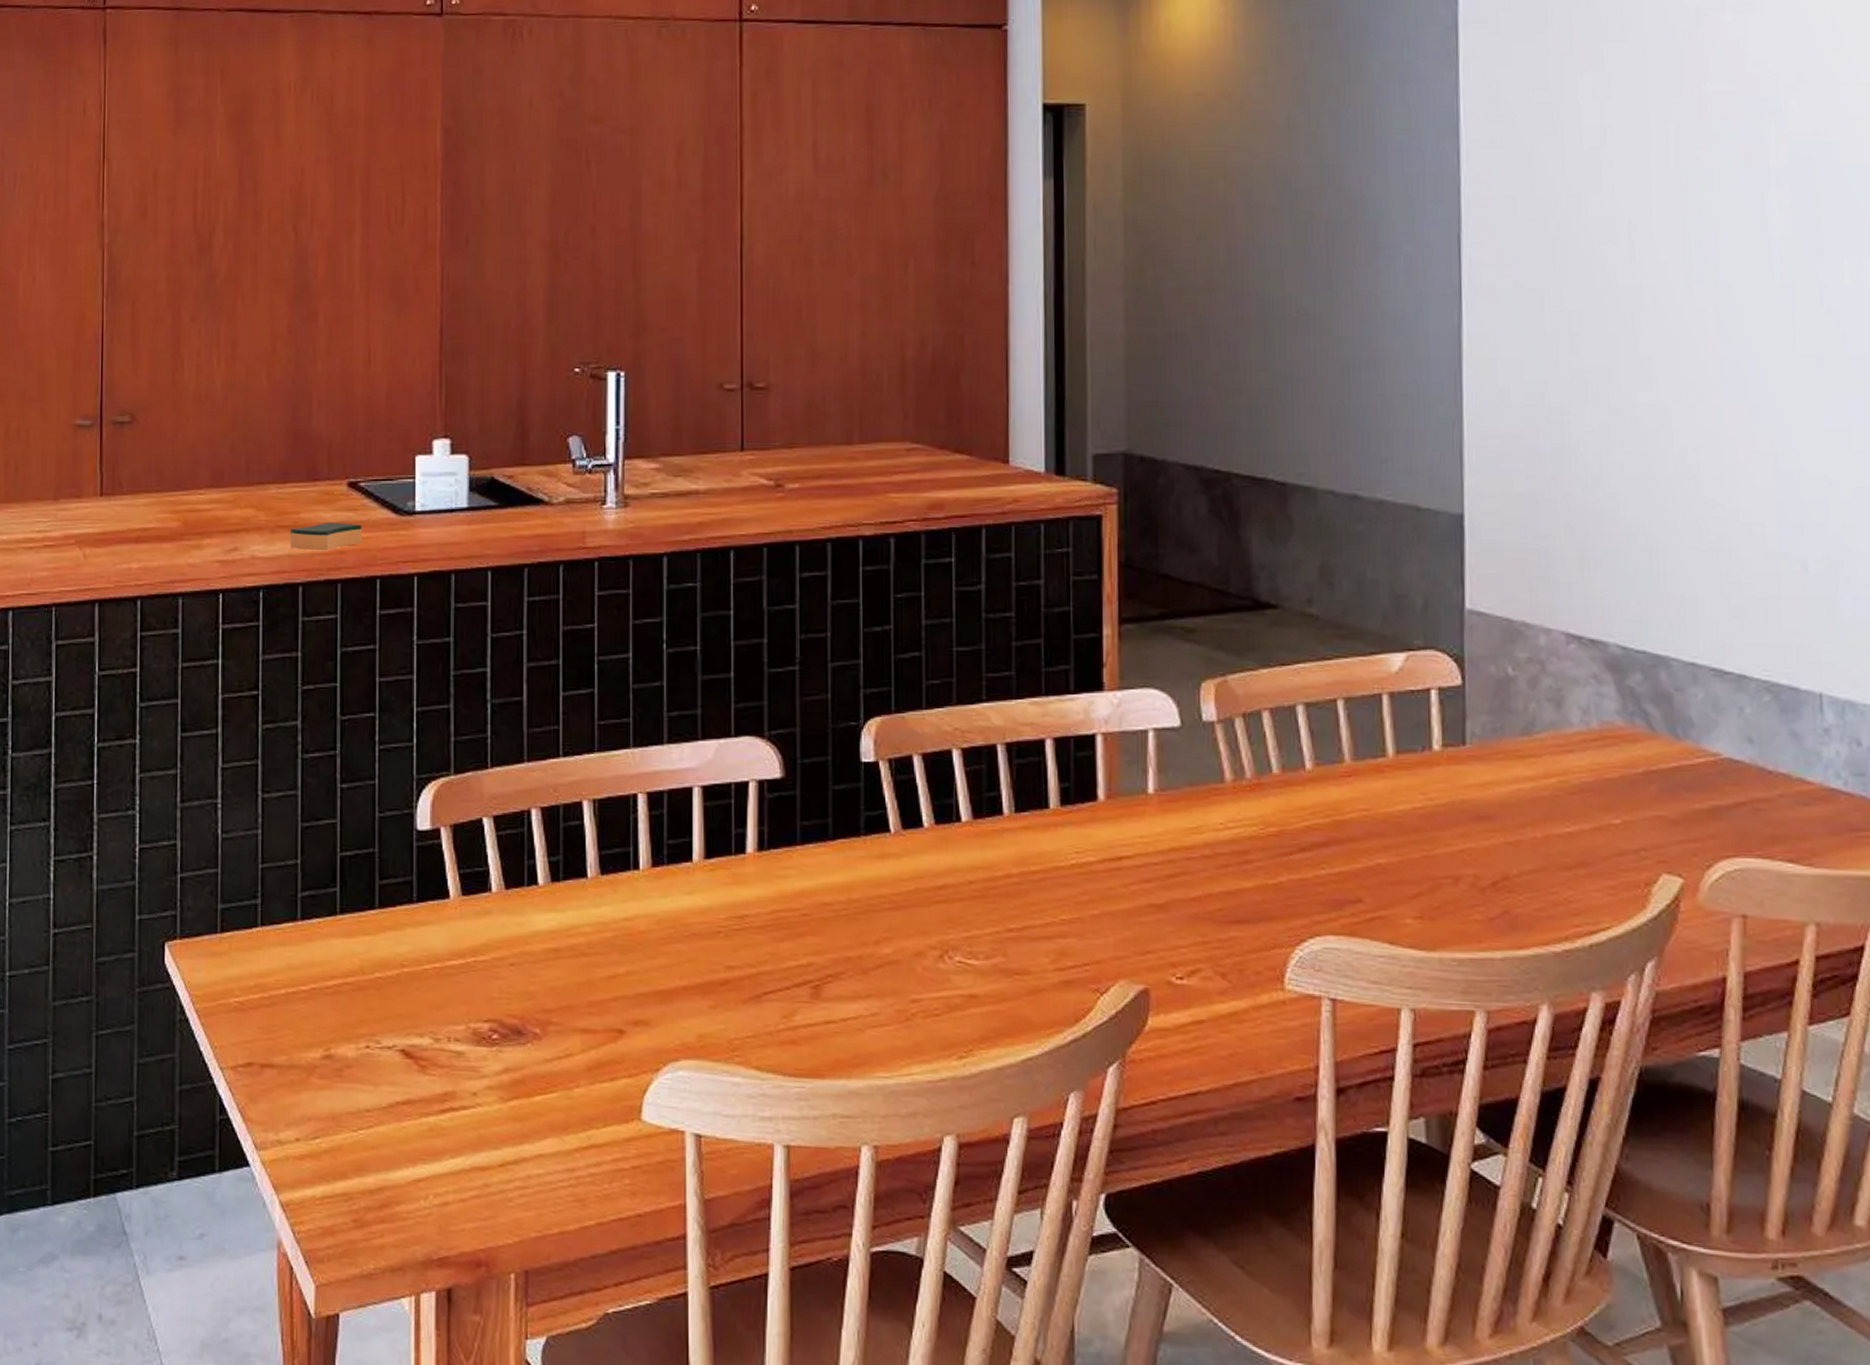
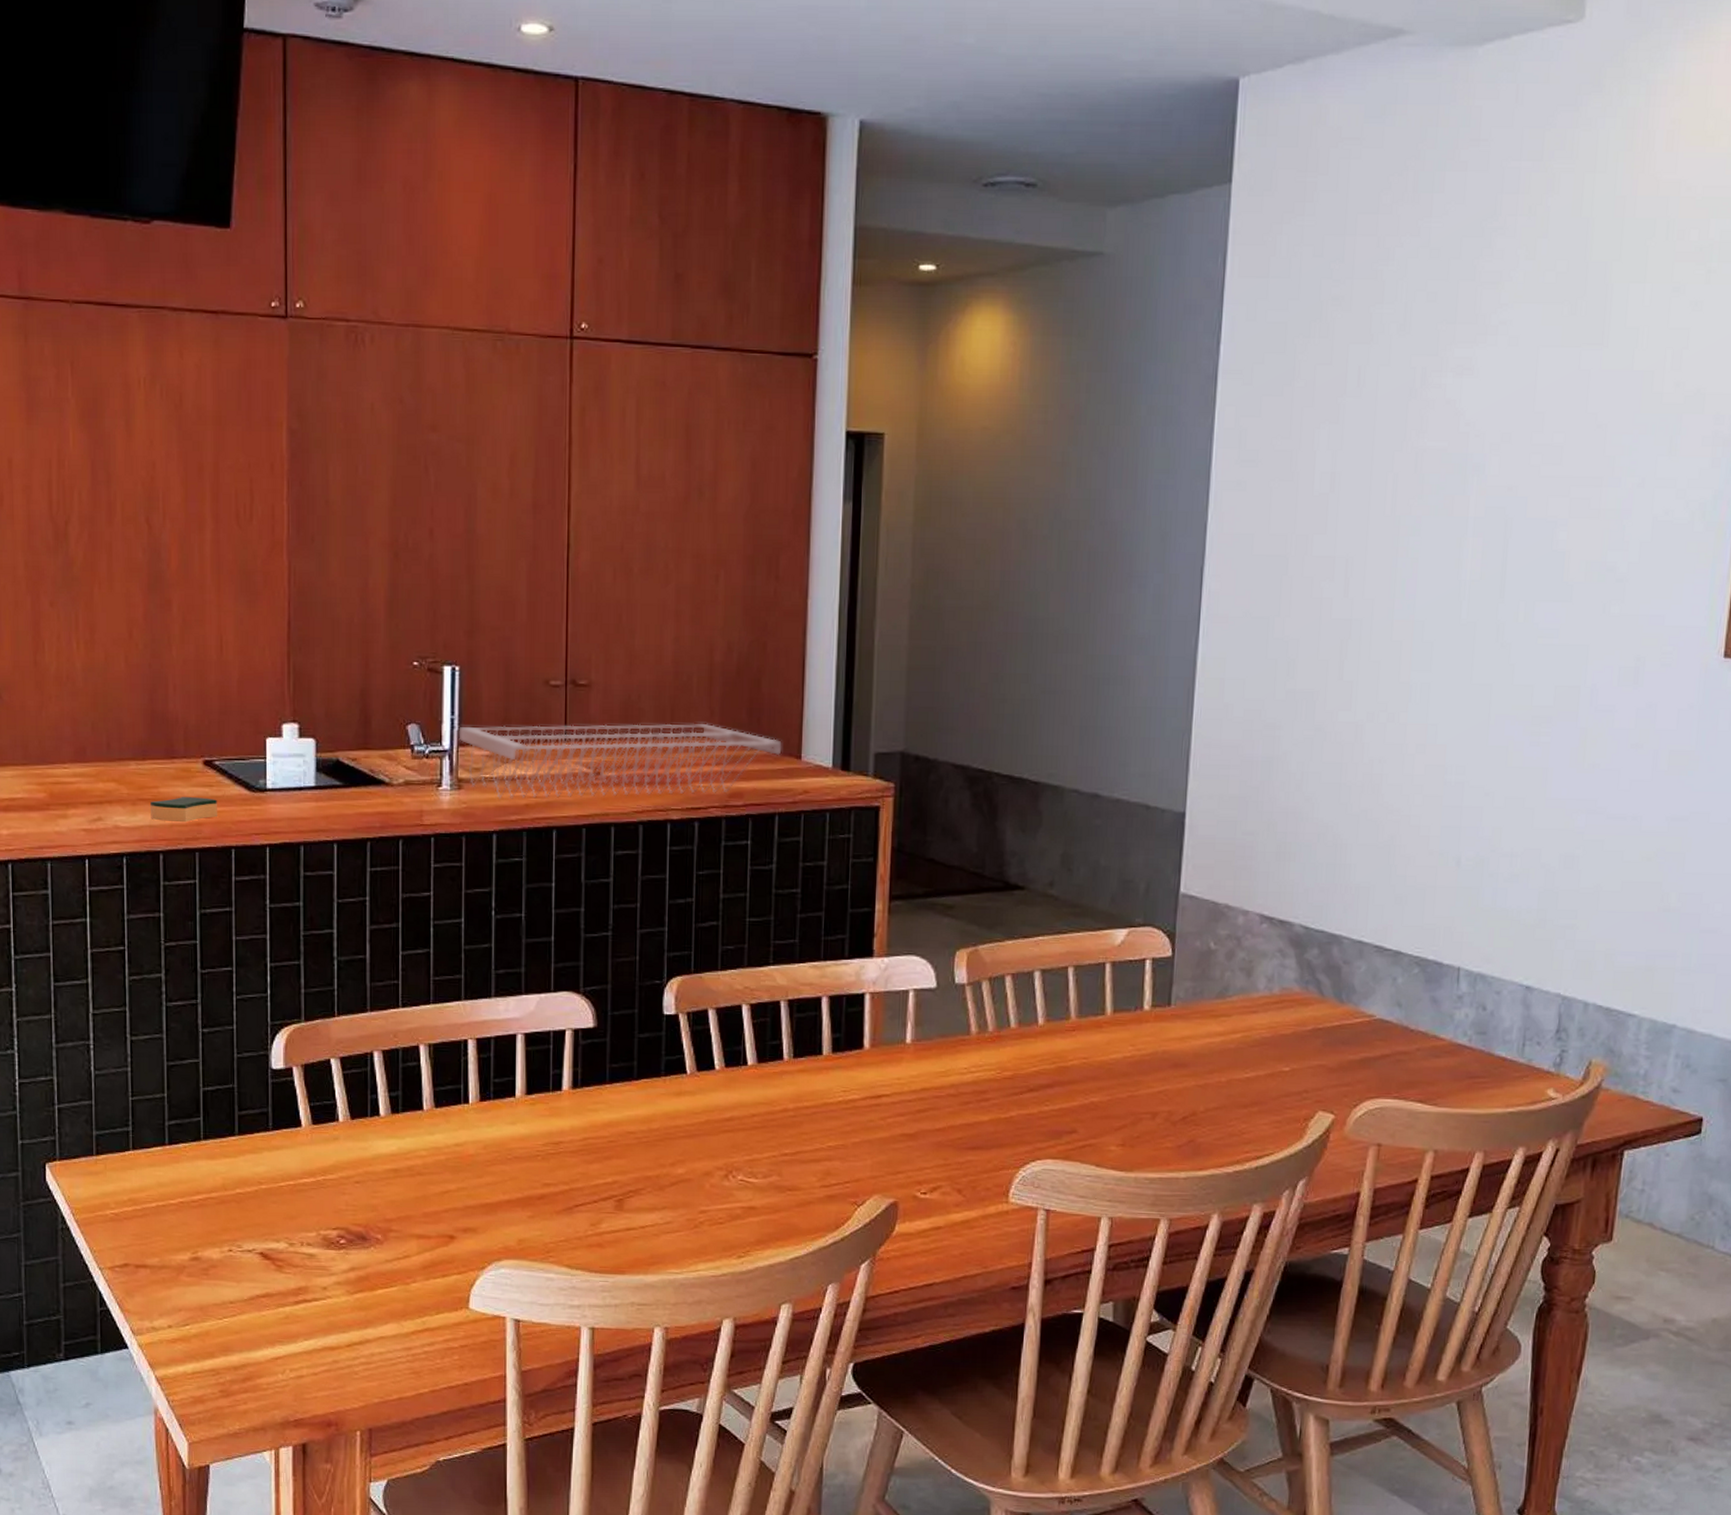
dish rack: none [624,426,986,517] -> present [459,723,782,799]

